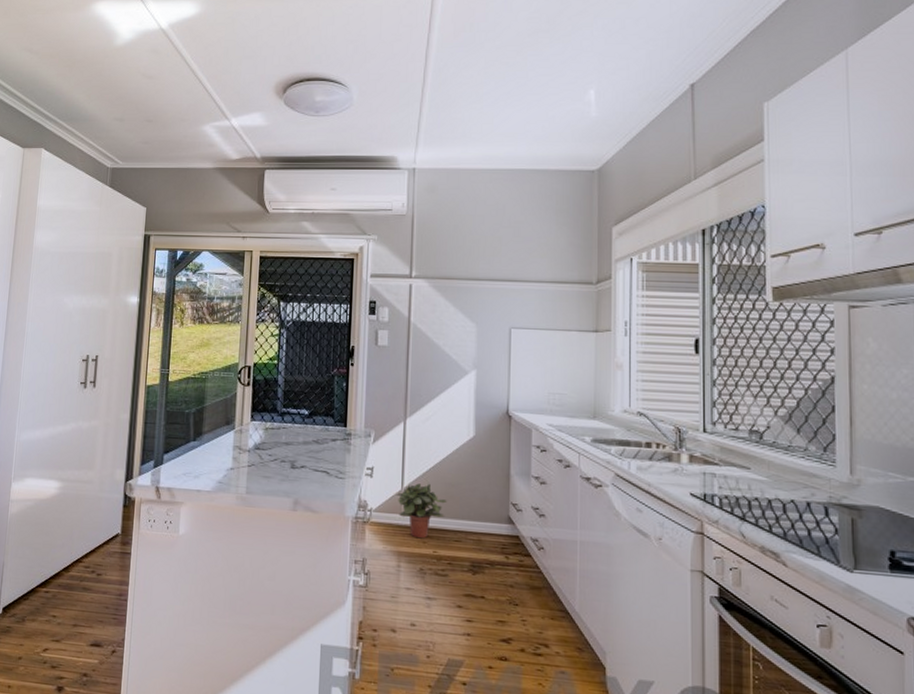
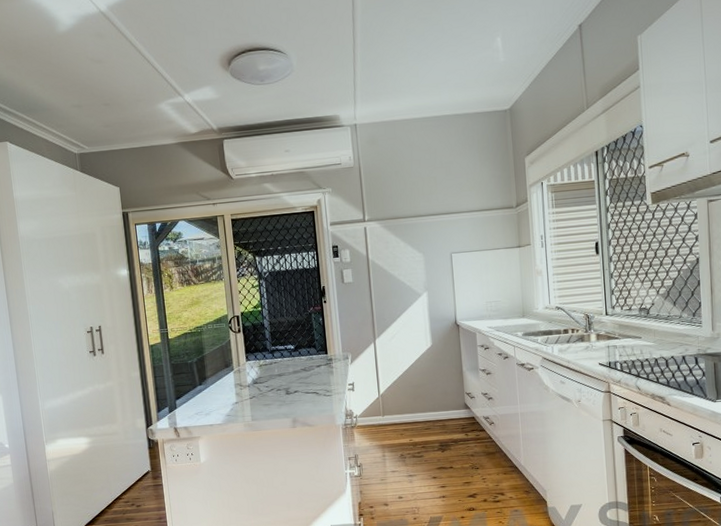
potted plant: present [397,483,447,539] -> none [375,388,416,432]

